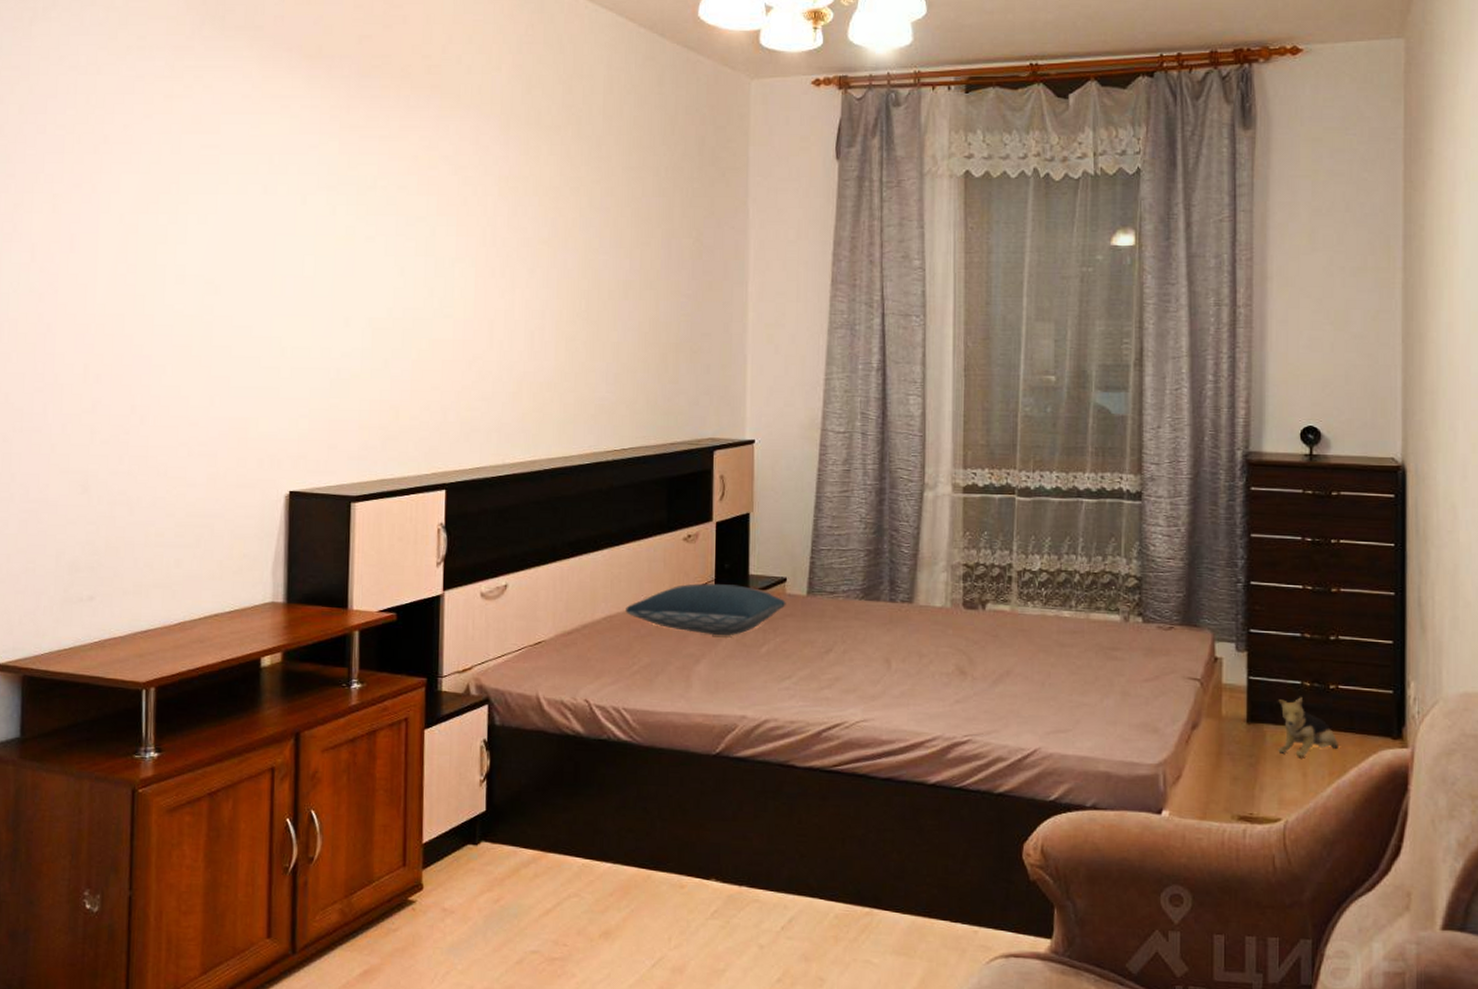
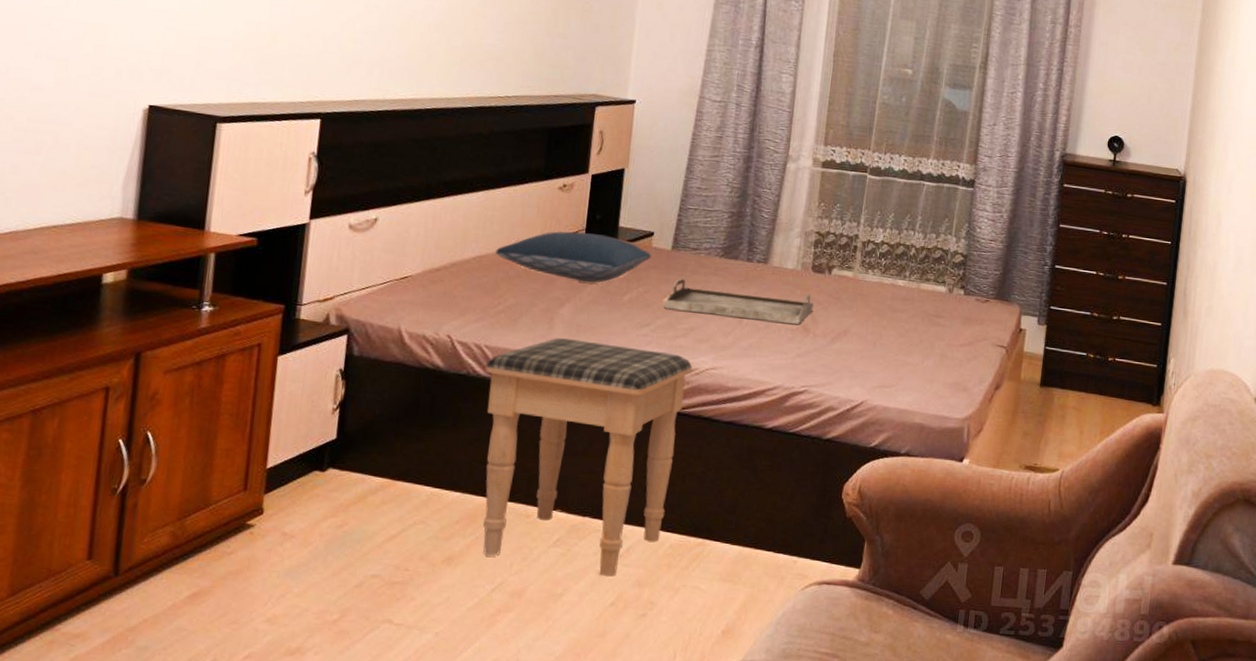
footstool: none [625,696,842,952] -> present [483,338,693,578]
serving tray: none [804,625,968,668] -> present [663,278,814,325]
plush toy: present [1278,697,1338,757] -> none [1062,366,1110,417]

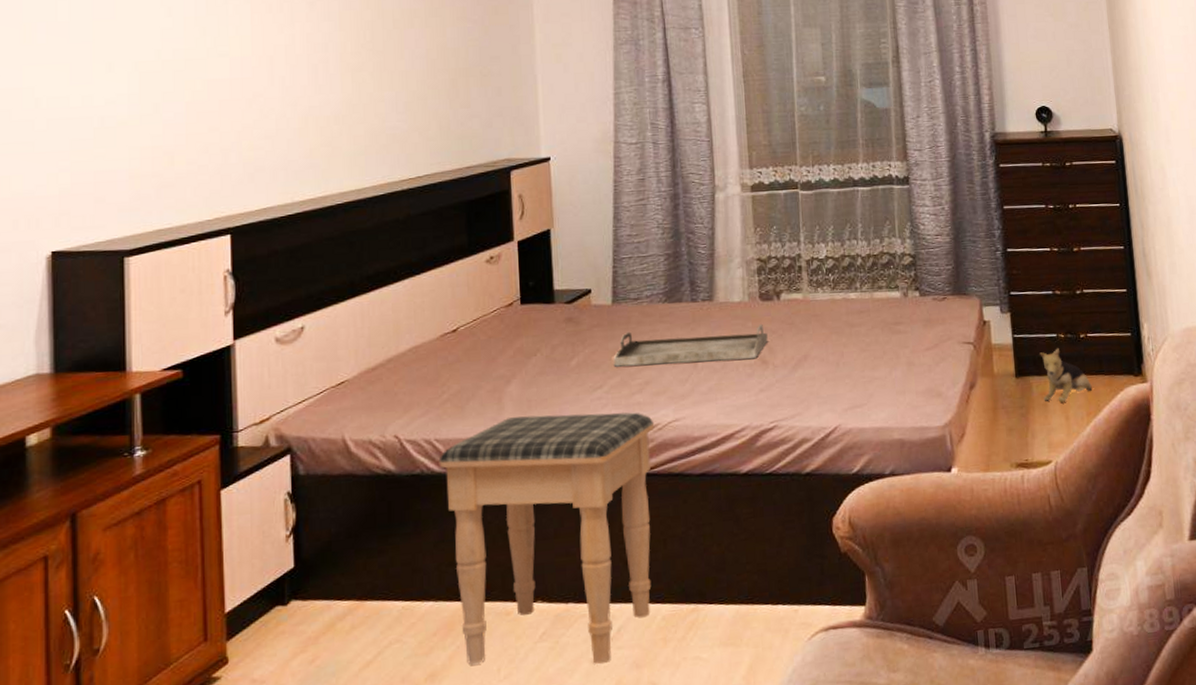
pillow: present [495,231,652,283] -> none [431,301,593,355]
plush toy: none [1062,366,1110,417] -> present [1039,348,1092,403]

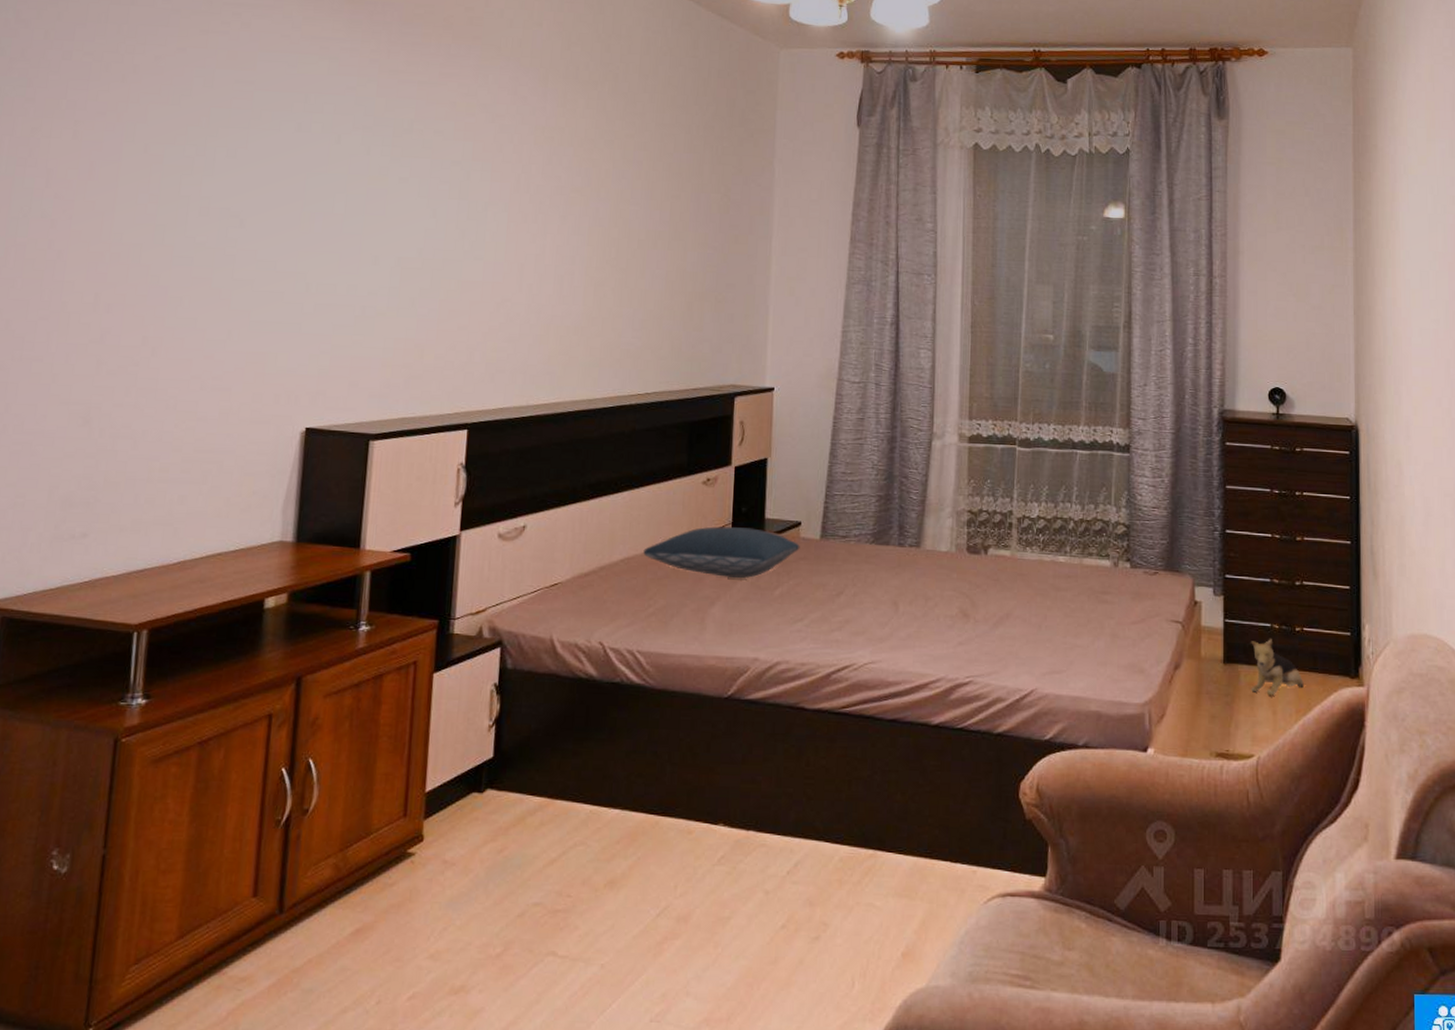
pillow: none [431,301,593,355] -> present [643,526,800,578]
footstool: present [438,412,655,665] -> none [638,639,851,897]
serving tray: present [613,323,768,367] -> none [816,568,971,611]

